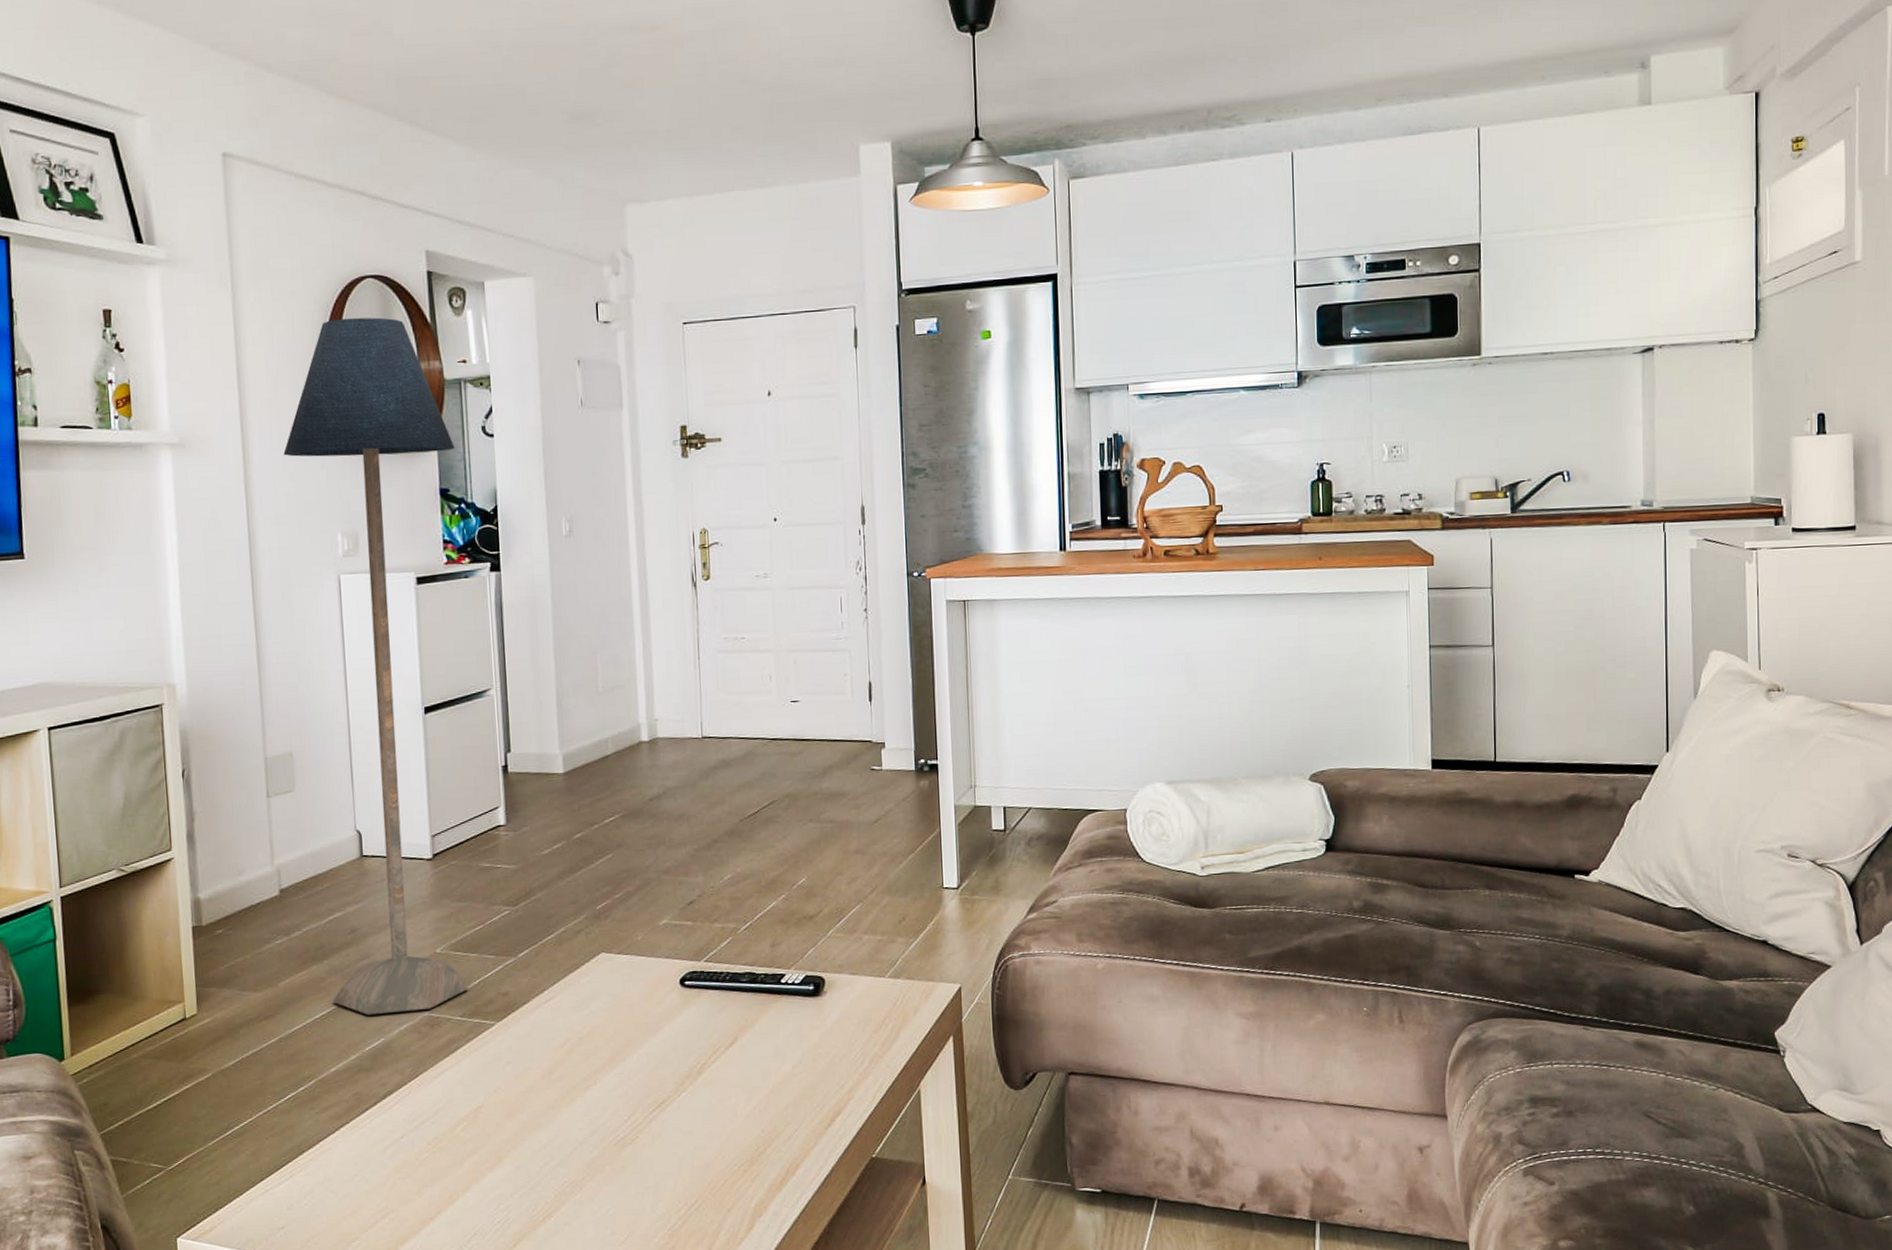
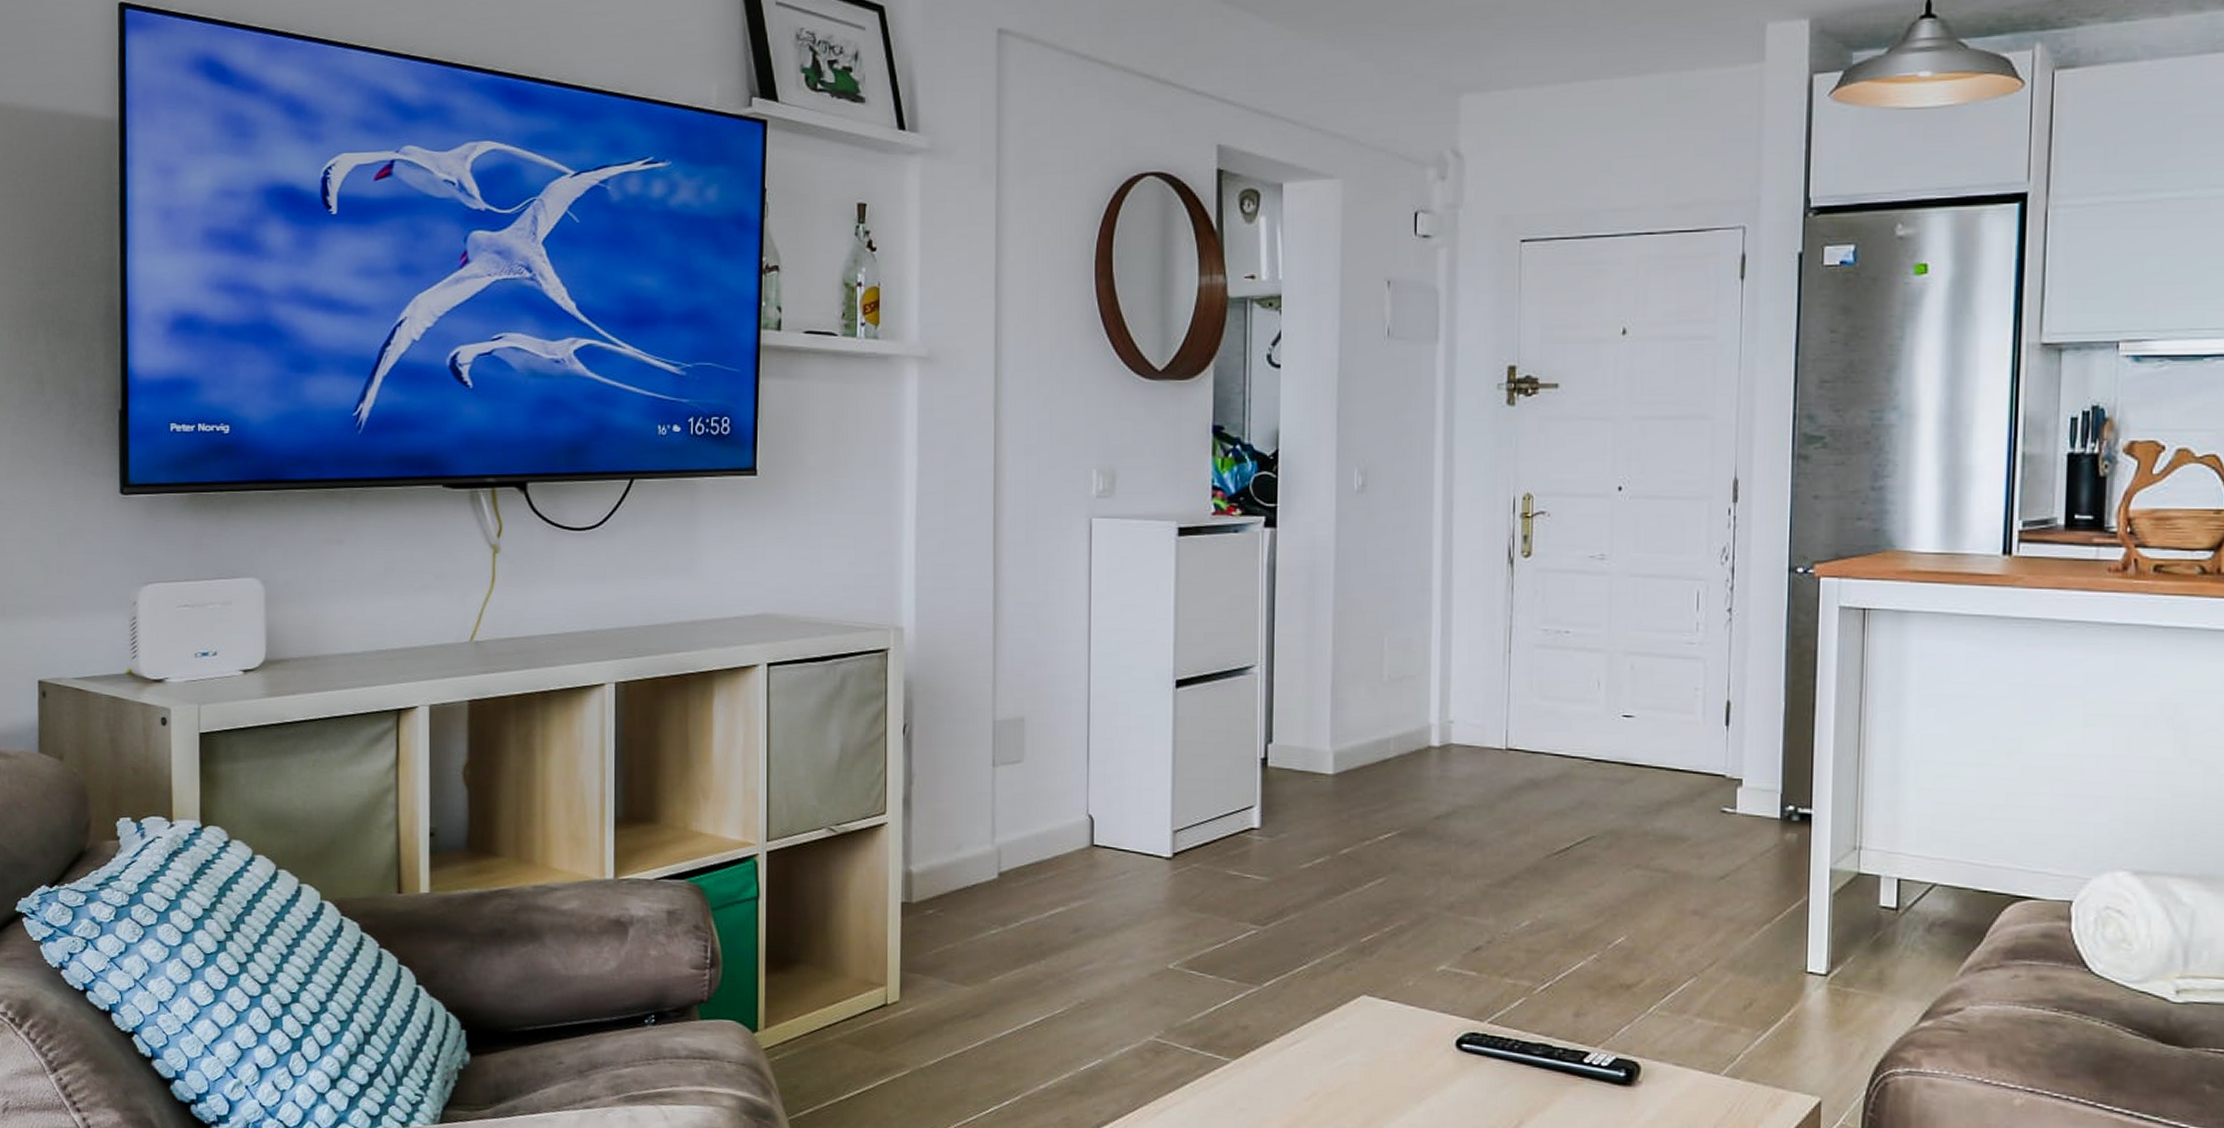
floor lamp: present [283,317,469,1016] -> none [1039,222,1234,1033]

